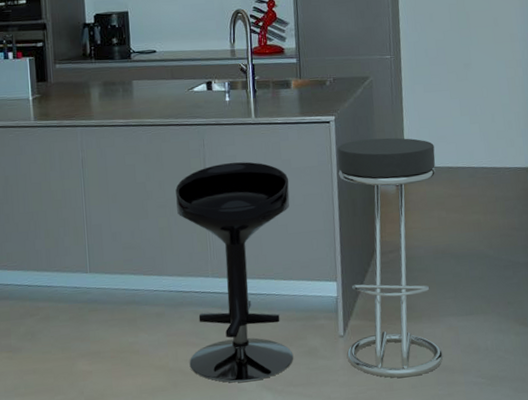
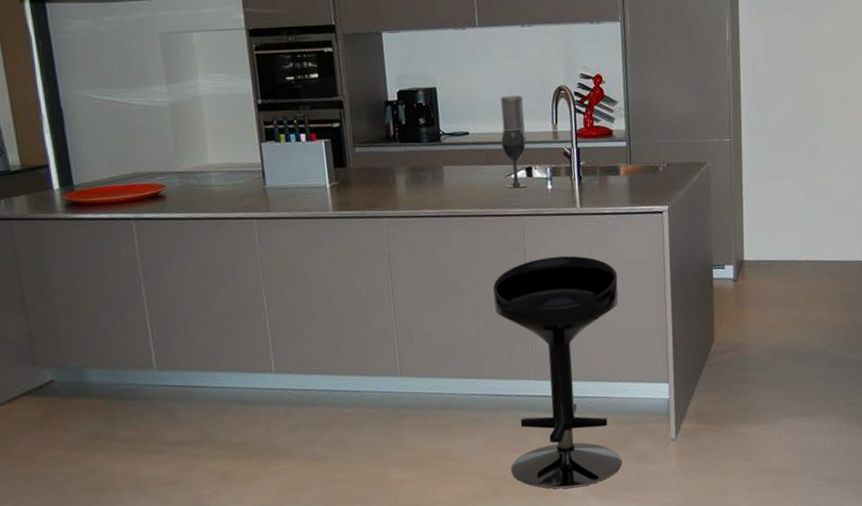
canister: none [184,18,207,57] -> present [500,95,527,140]
wine glass: none [184,47,207,101] -> present [501,128,527,189]
bar stool: present [337,137,444,378] -> none [670,229,781,482]

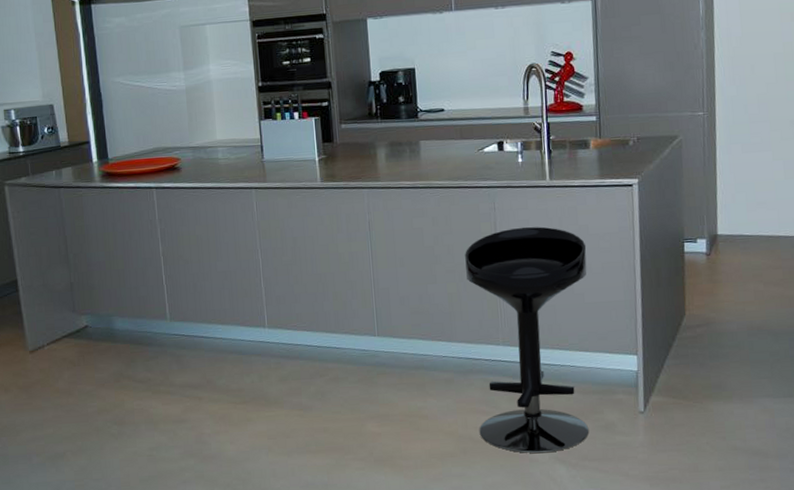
canister: present [500,95,527,140] -> none [474,73,499,115]
wine glass: present [501,128,527,189] -> none [474,105,499,162]

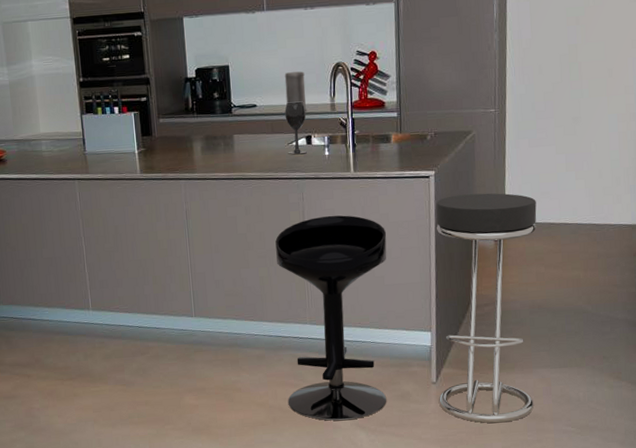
canister: none [474,73,499,115] -> present [284,71,307,111]
wine glass: none [474,105,499,162] -> present [284,101,307,155]
bar stool: none [640,202,756,460] -> present [435,193,537,424]

